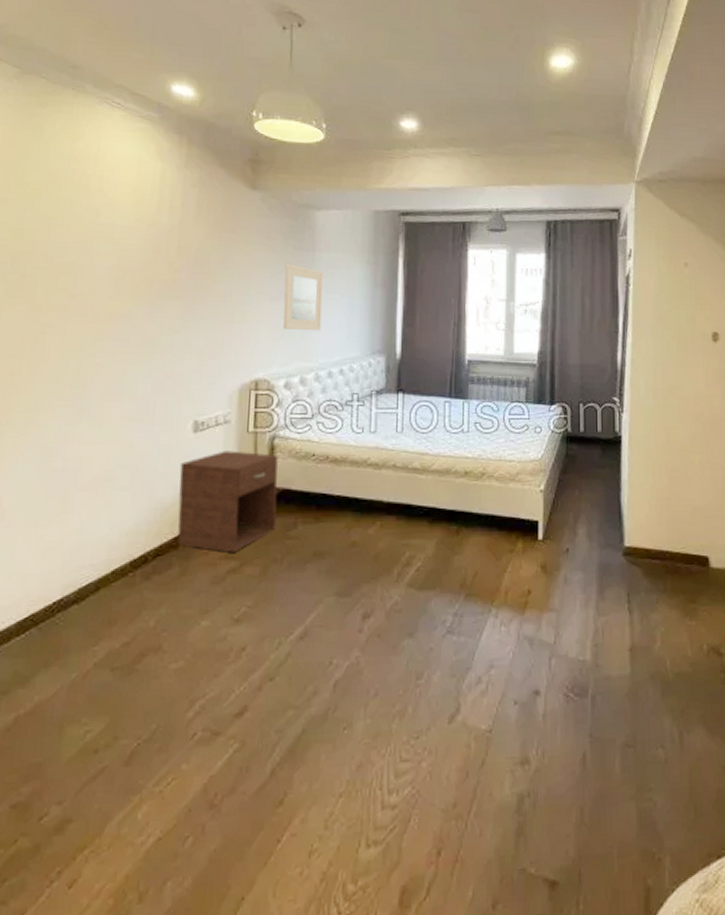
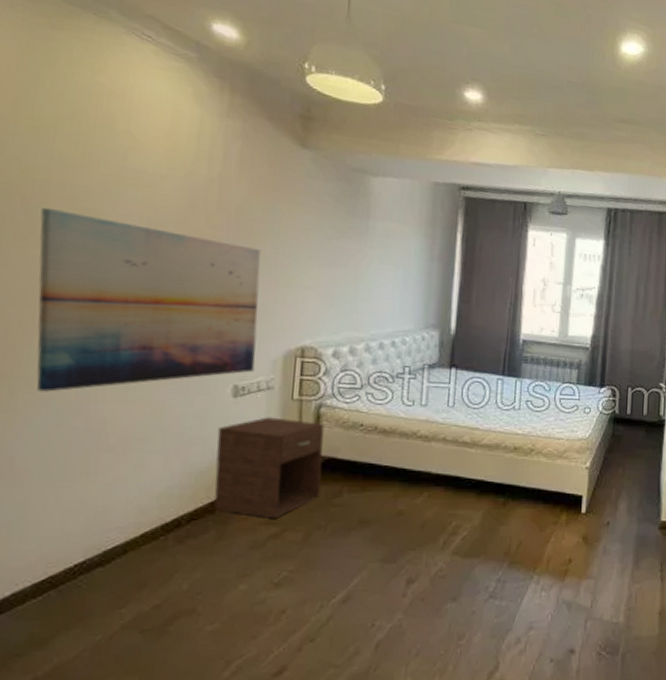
wall art: none [22,264,217,435] -> present [36,207,261,392]
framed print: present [283,263,323,331] -> none [333,229,378,301]

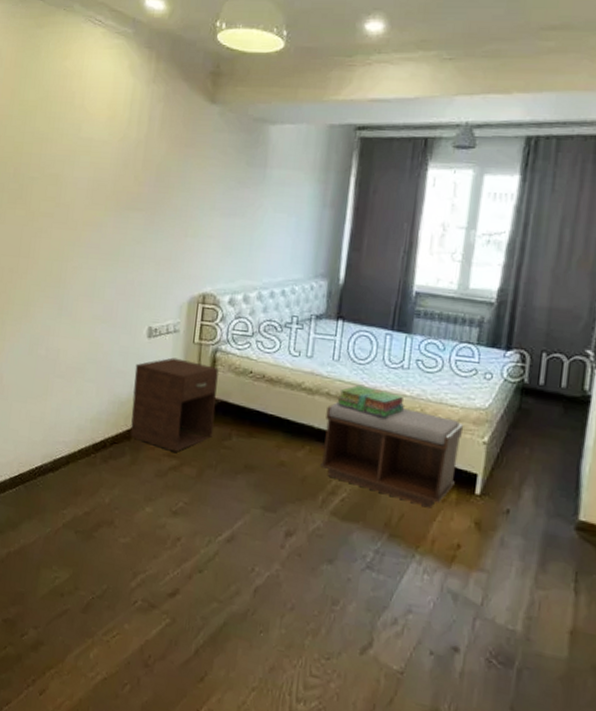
wall art: present [36,207,261,392] -> none [18,175,174,325]
bench: none [440,446,570,532] -> present [320,402,464,508]
stack of books: none [453,429,517,456] -> present [336,385,404,418]

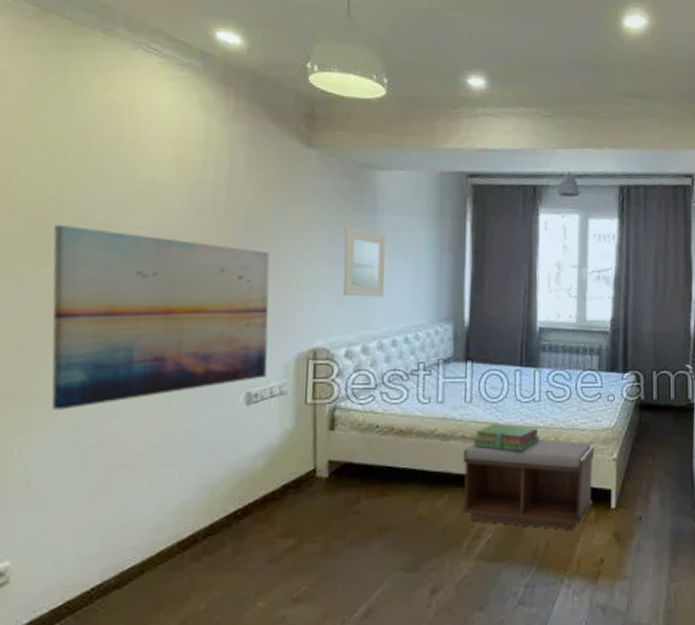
wall art: none [18,175,174,325] -> present [51,224,270,410]
nightstand: present [130,357,219,452] -> none [230,423,339,530]
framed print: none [232,179,273,250] -> present [343,226,386,298]

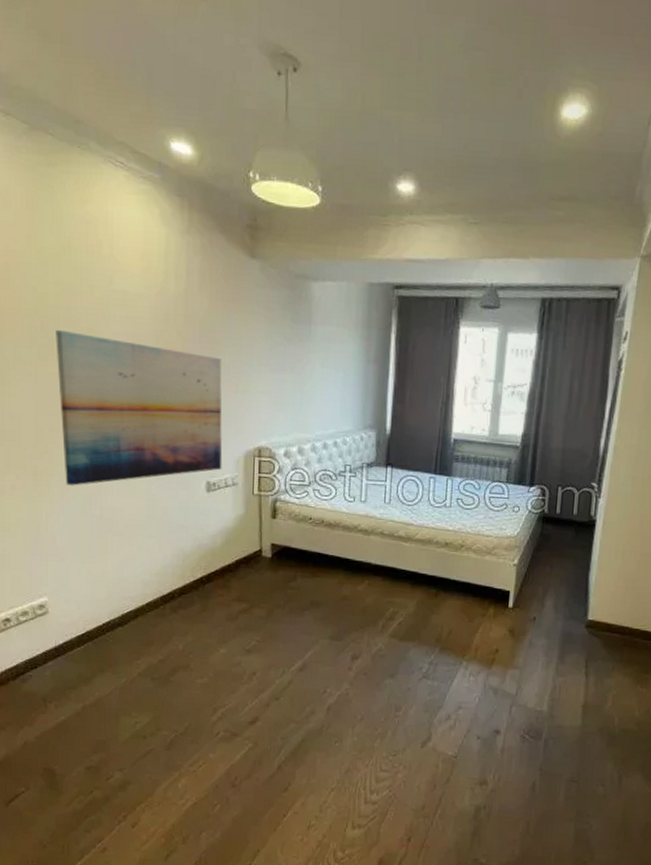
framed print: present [343,226,386,298] -> none [282,335,319,404]
bench: present [462,439,595,531] -> none [379,540,498,623]
stack of books: present [473,424,539,452] -> none [390,524,448,551]

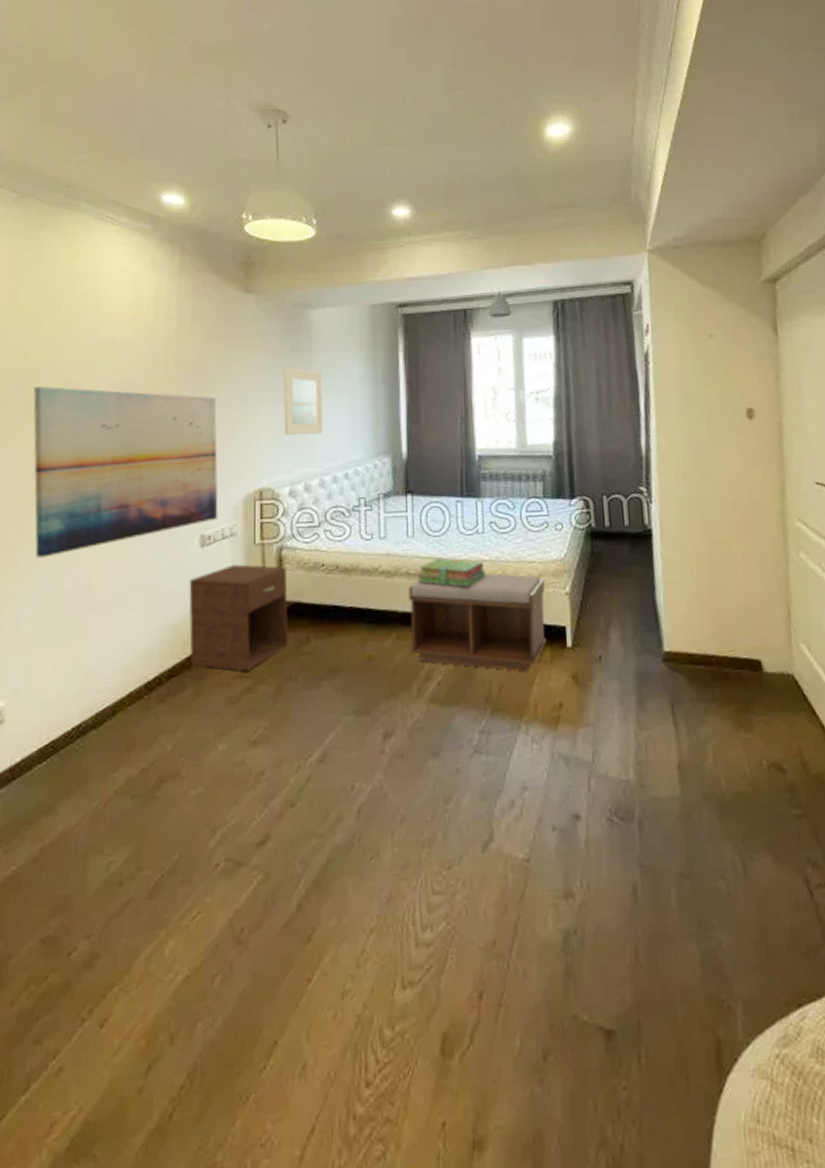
nightstand: none [196,509,280,597] -> present [189,564,288,671]
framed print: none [282,335,319,404] -> present [283,366,323,435]
bench: none [379,540,498,623] -> present [408,573,546,672]
stack of books: none [390,524,448,551] -> present [417,558,485,588]

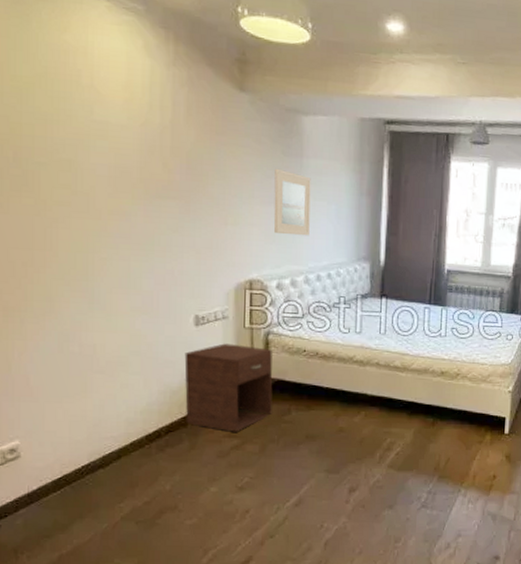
wall art: present [33,386,219,558] -> none [30,160,212,322]
bench: present [408,573,546,672] -> none [376,370,493,450]
stack of books: present [417,558,485,588] -> none [386,354,444,380]

